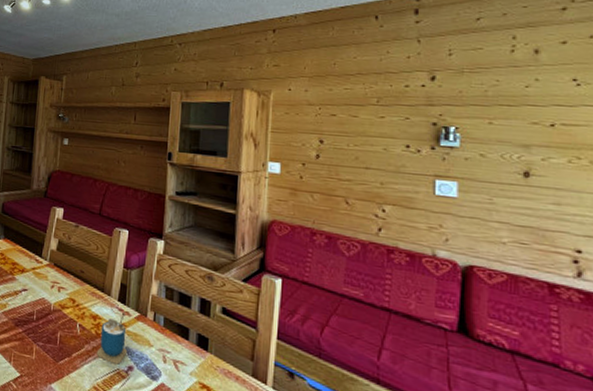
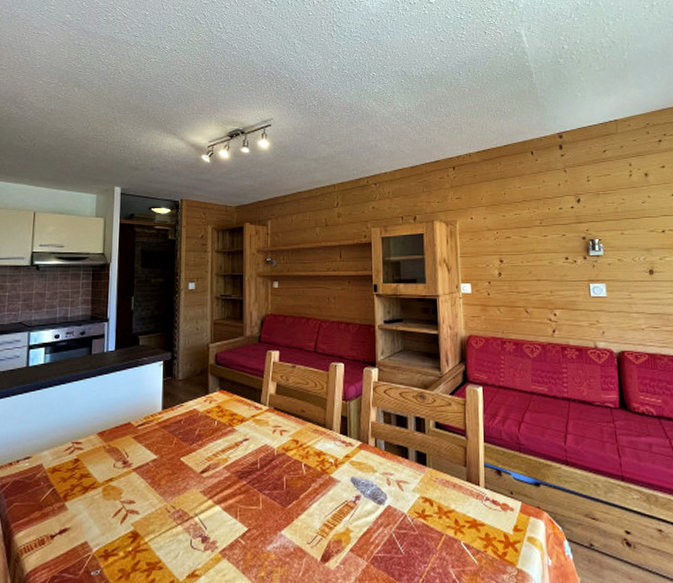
cup: present [96,311,128,365] -> none [324,442,354,497]

